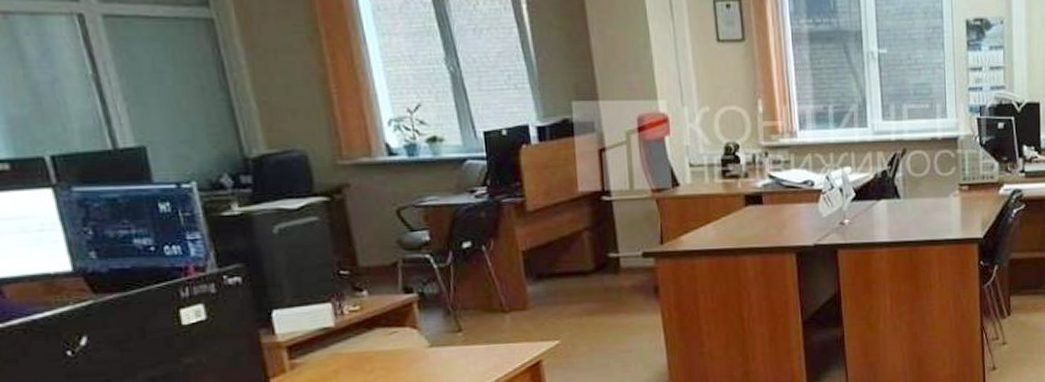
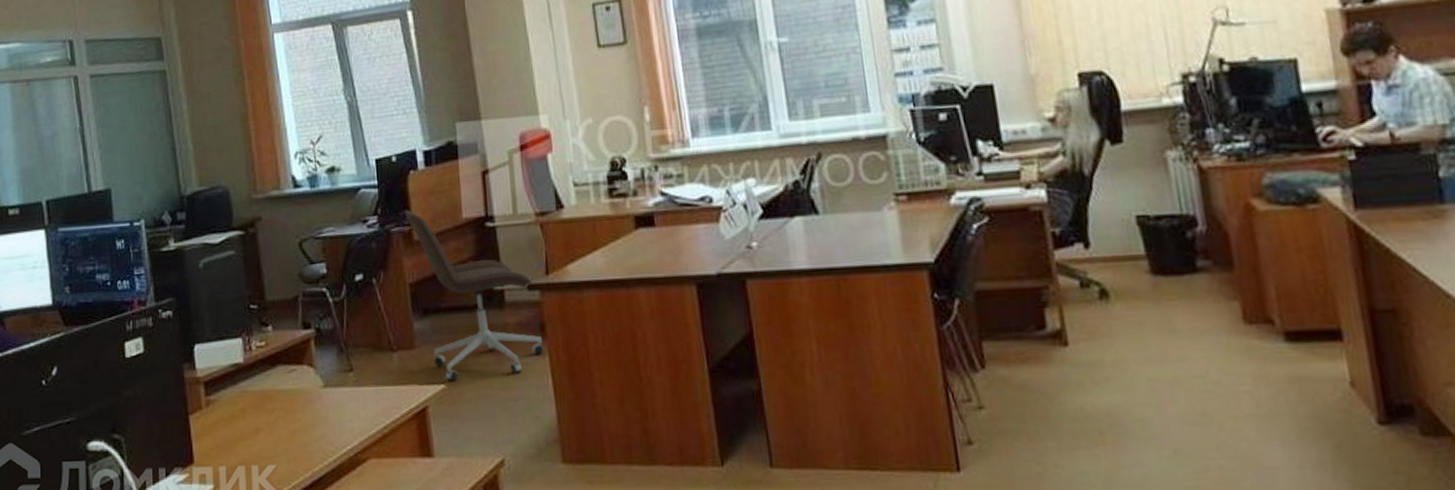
office chair: none [517,183,657,338] -> present [405,210,544,381]

